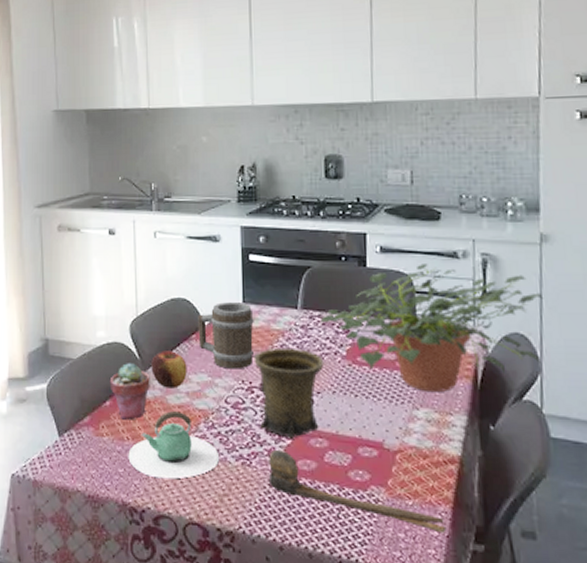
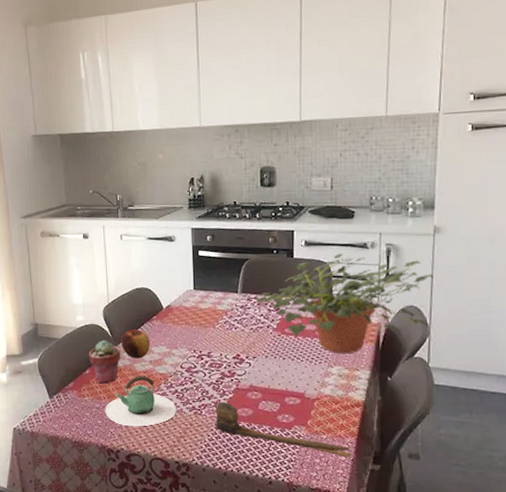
barrel: present [198,302,254,369] -> none [158,289,203,342]
mug: present [253,347,325,439] -> none [203,323,259,393]

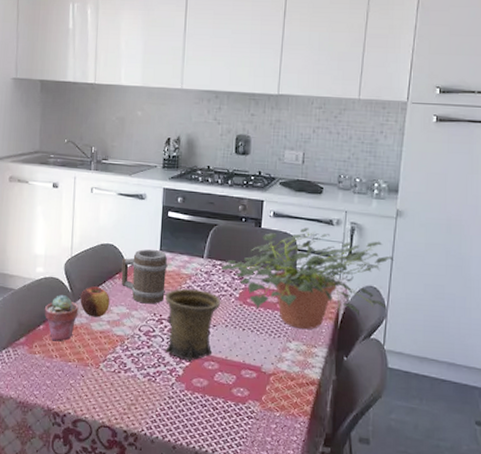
teapot: present [105,376,176,427] -> none [55,336,130,391]
barrel: none [158,289,203,342] -> present [121,249,168,304]
mug: none [203,323,259,393] -> present [165,288,221,361]
spoon: present [215,401,352,458] -> none [168,369,303,439]

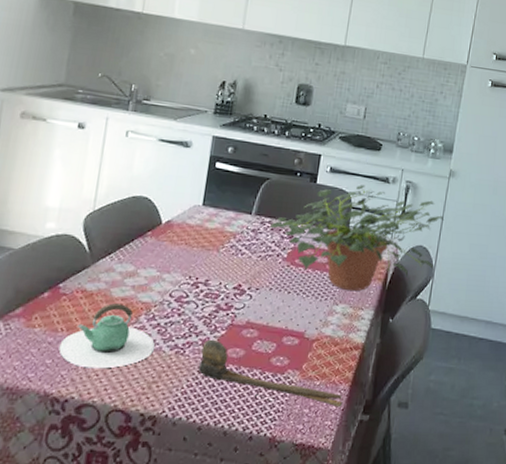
potted succulent: present [44,295,79,342] -> none [51,255,97,312]
teapot: none [55,336,130,391] -> present [59,303,155,369]
apple: present [80,286,110,318] -> none [99,245,138,282]
barrel: present [121,249,168,304] -> none [153,203,211,266]
mug: present [165,288,221,361] -> none [199,248,267,330]
spoon: none [168,369,303,439] -> present [198,339,343,408]

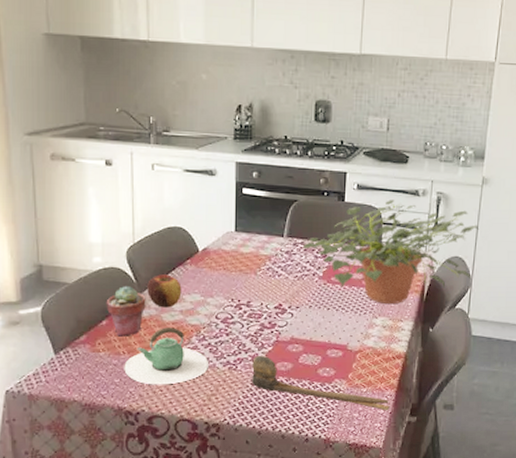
potted succulent: none [51,255,97,312] -> present [106,286,146,337]
apple: none [99,245,138,282] -> present [147,274,182,308]

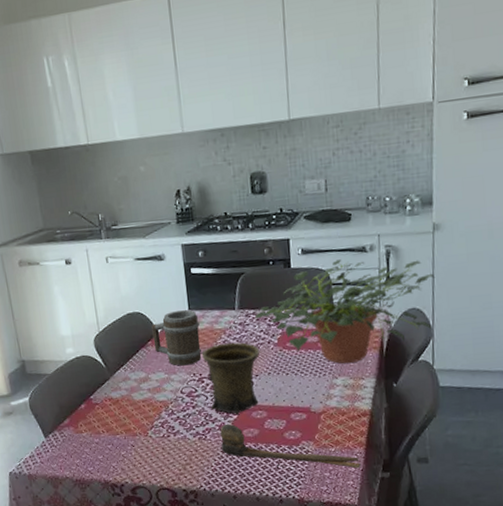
potted succulent: present [106,286,146,337] -> none [82,371,117,418]
teapot: present [124,327,208,385] -> none [105,405,180,459]
apple: present [147,274,182,308] -> none [116,357,147,388]
barrel: none [193,231,245,290] -> present [151,310,202,366]
mug: none [243,270,304,346] -> present [201,342,260,414]

